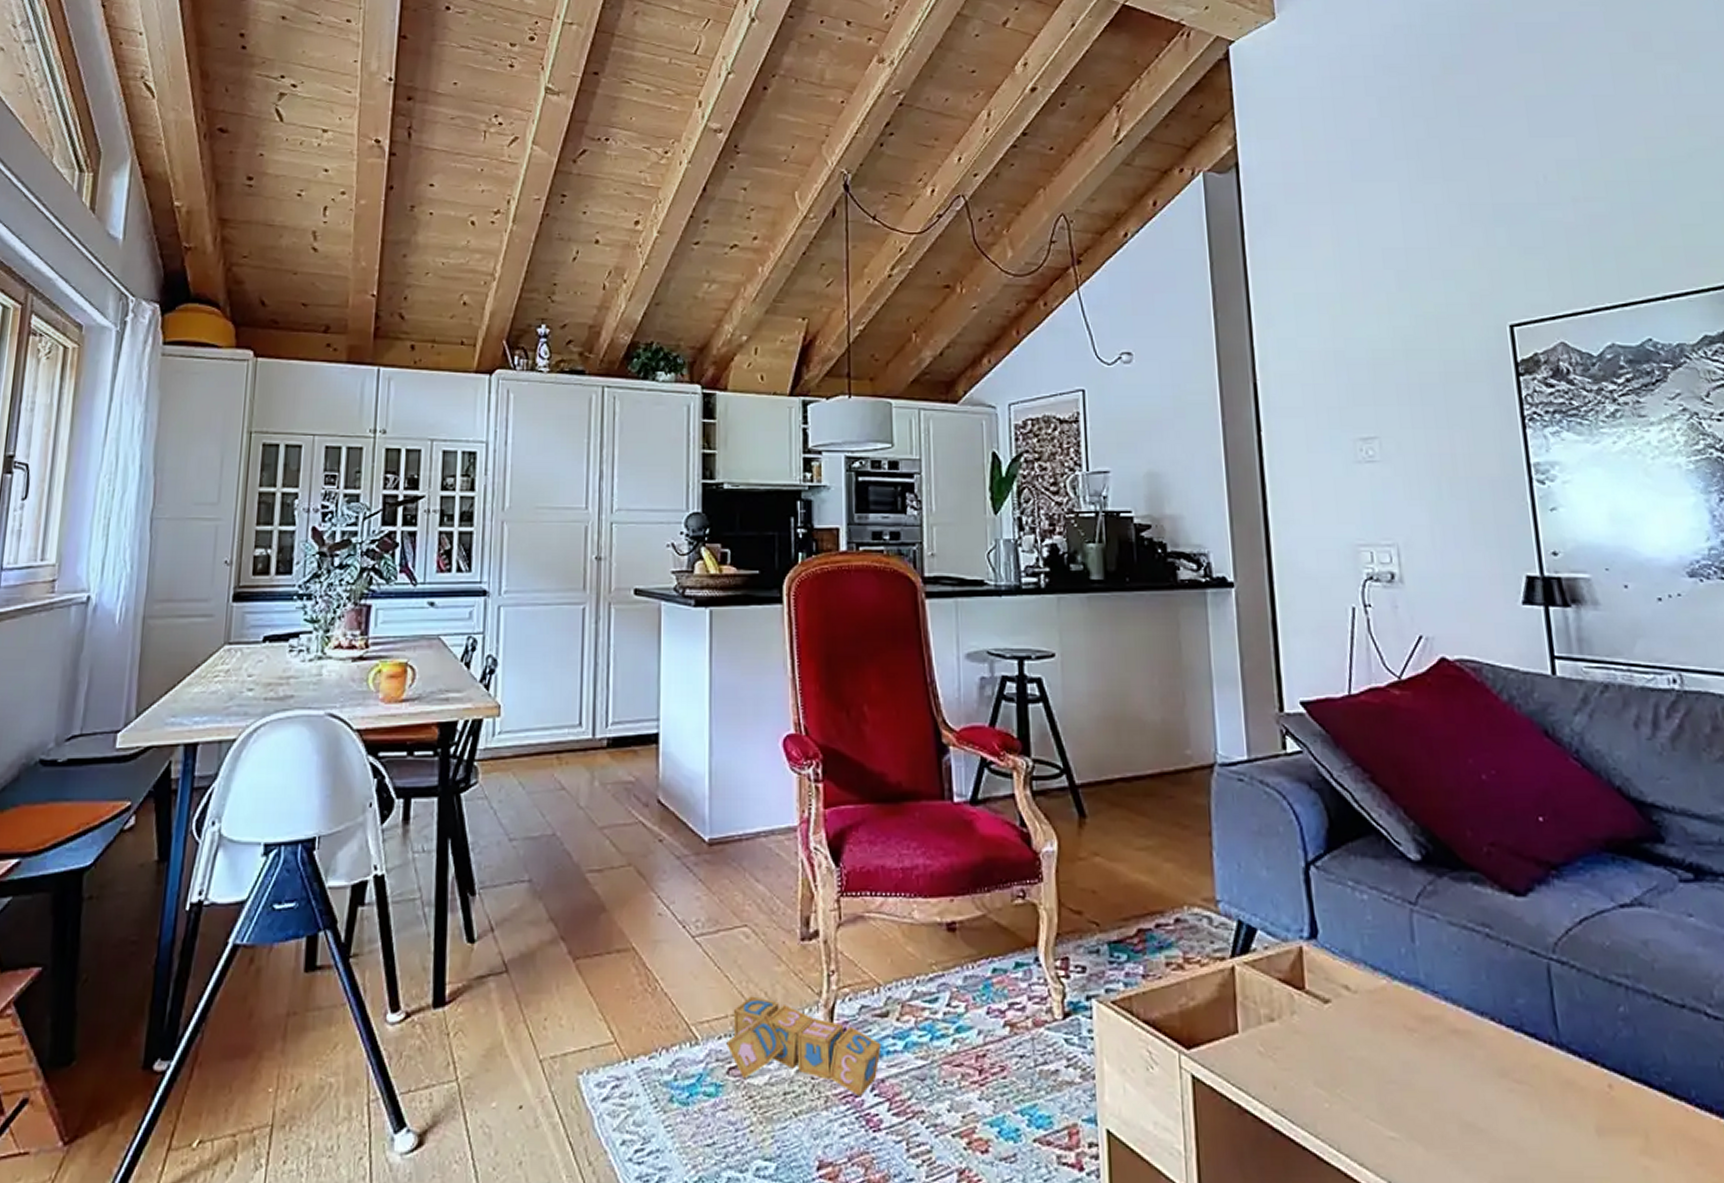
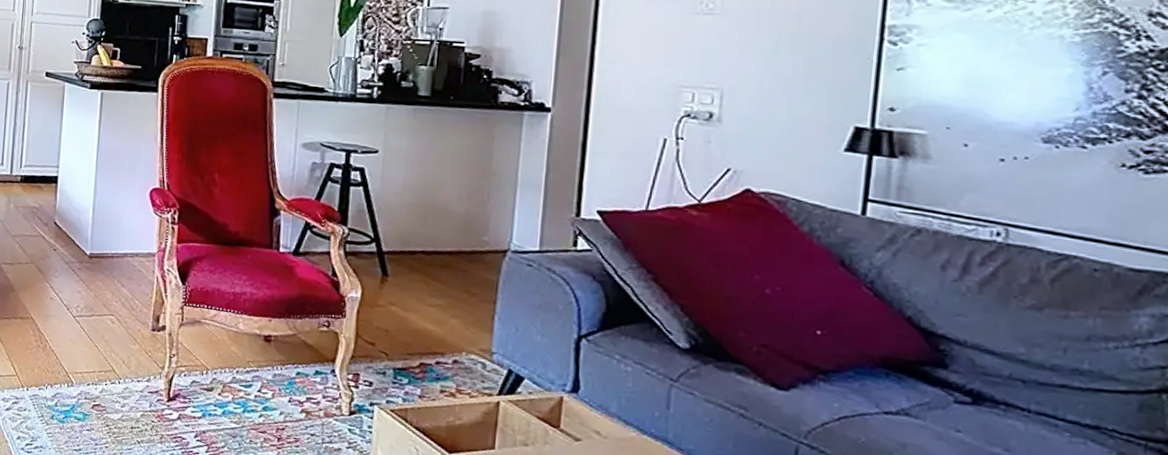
toy blocks: present [726,996,882,1096] -> none [93,361,206,439]

